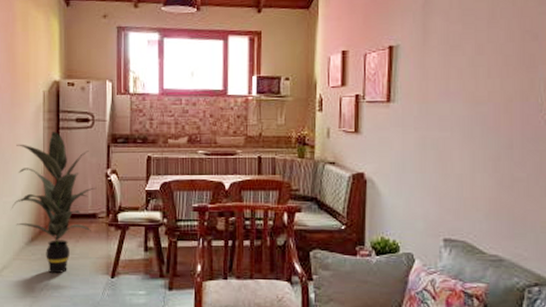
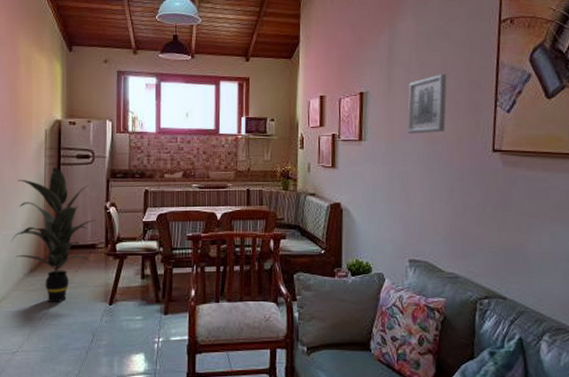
wall art: none [445,22,495,93] -> present [407,74,447,133]

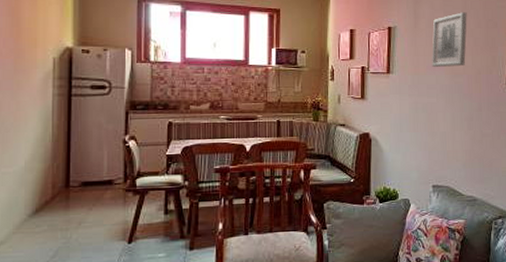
indoor plant: present [11,167,96,303] -> none [11,99,113,245]

